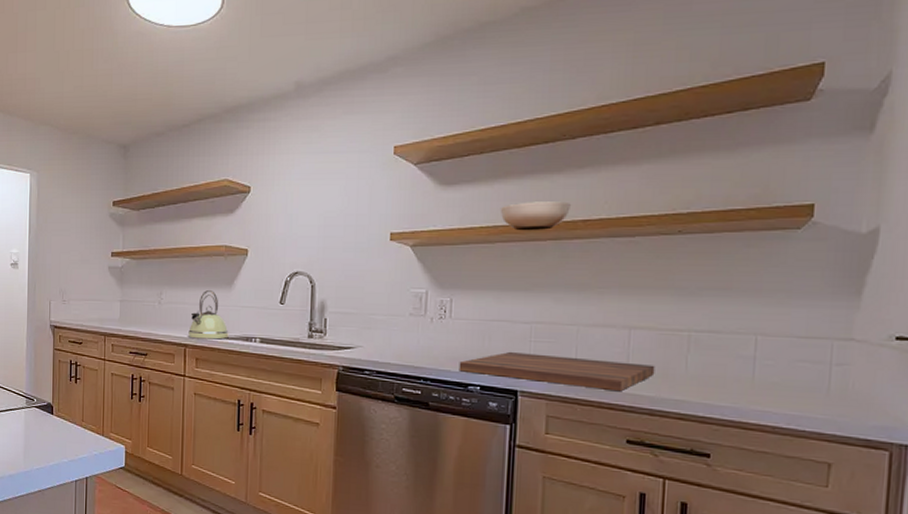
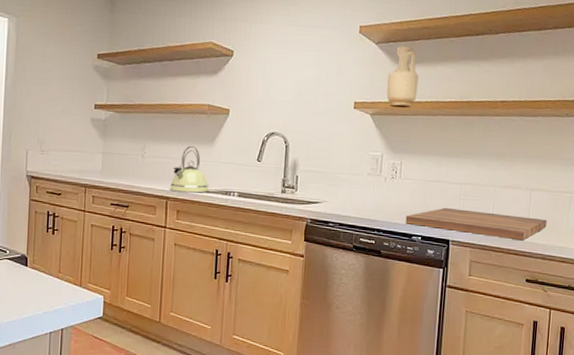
ceramic jug: none [429,164,470,237] -> present [386,46,419,108]
bowl: present [500,201,572,231] -> none [441,83,494,108]

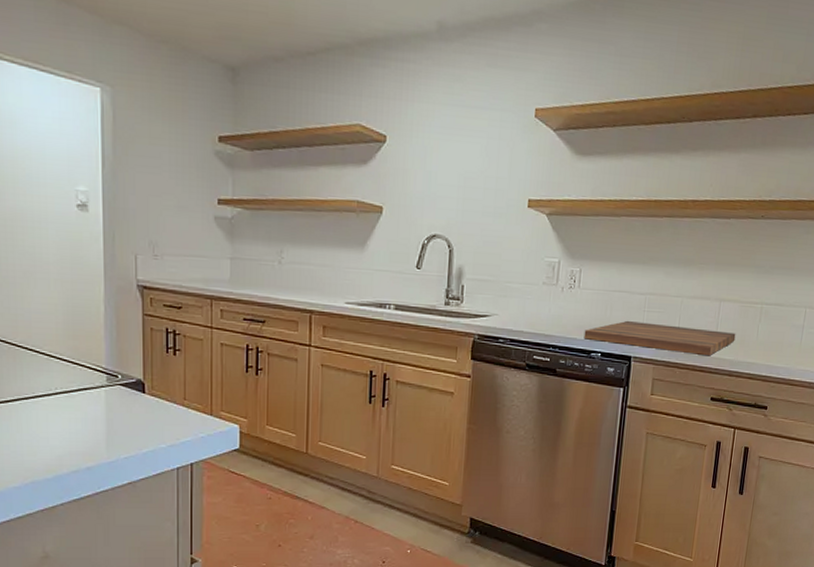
kettle: present [169,145,210,193] -> none [313,249,362,306]
ceramic jug: present [386,46,419,108] -> none [565,133,602,208]

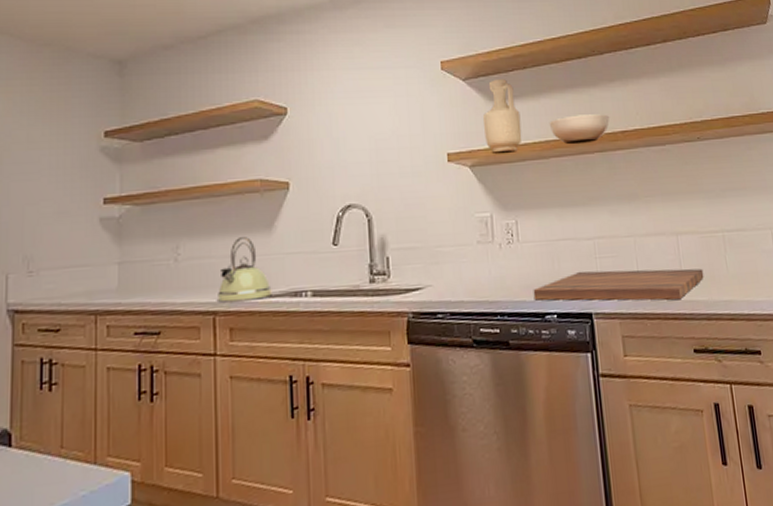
kettle: none [313,249,362,306] -> present [216,236,274,303]
ceramic jug: none [565,133,602,208] -> present [482,79,522,155]
bowl: none [626,179,685,208] -> present [548,114,610,145]

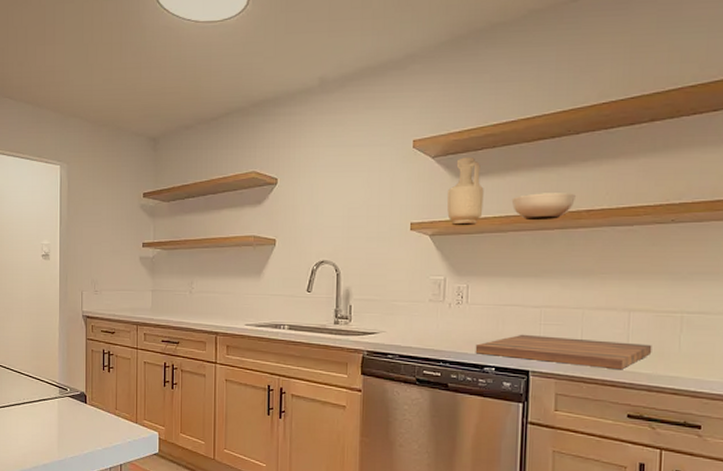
kettle: present [216,236,274,303] -> none [218,278,260,327]

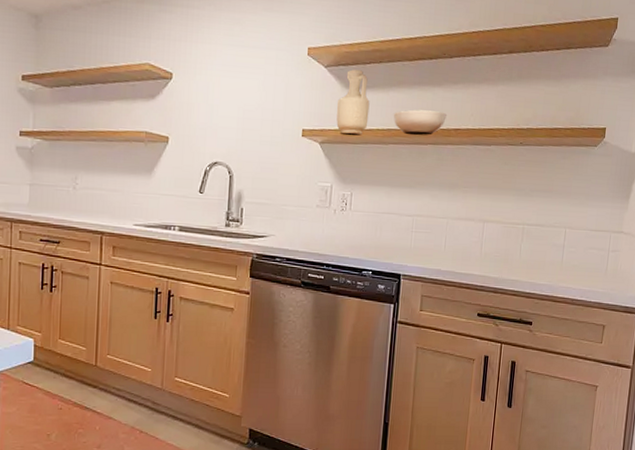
cutting board: present [475,334,652,370] -> none [355,240,500,274]

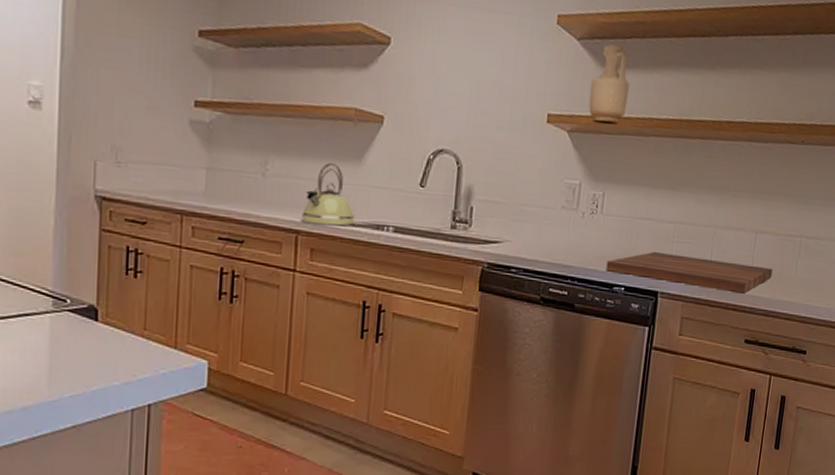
kettle: none [104,176,149,228] -> present [300,162,357,227]
cutting board: none [355,240,500,274] -> present [606,251,773,294]
bowl: present [393,109,448,136] -> none [656,96,720,128]

